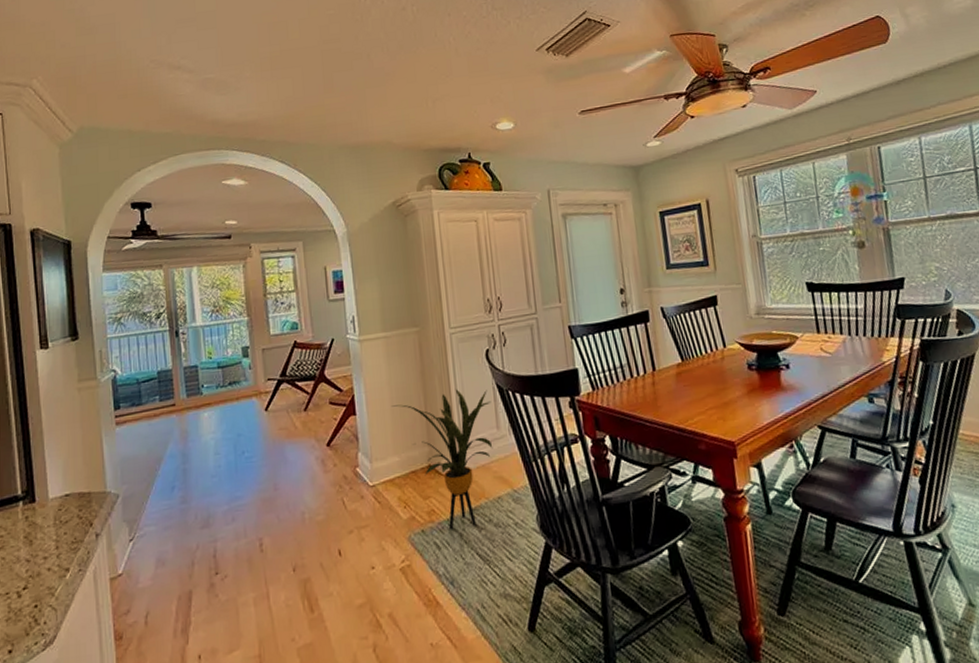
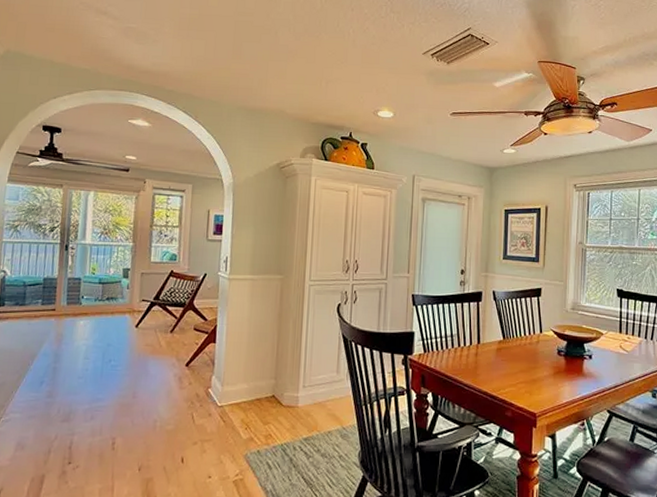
house plant: present [392,389,493,530] -> none [248,334,336,454]

